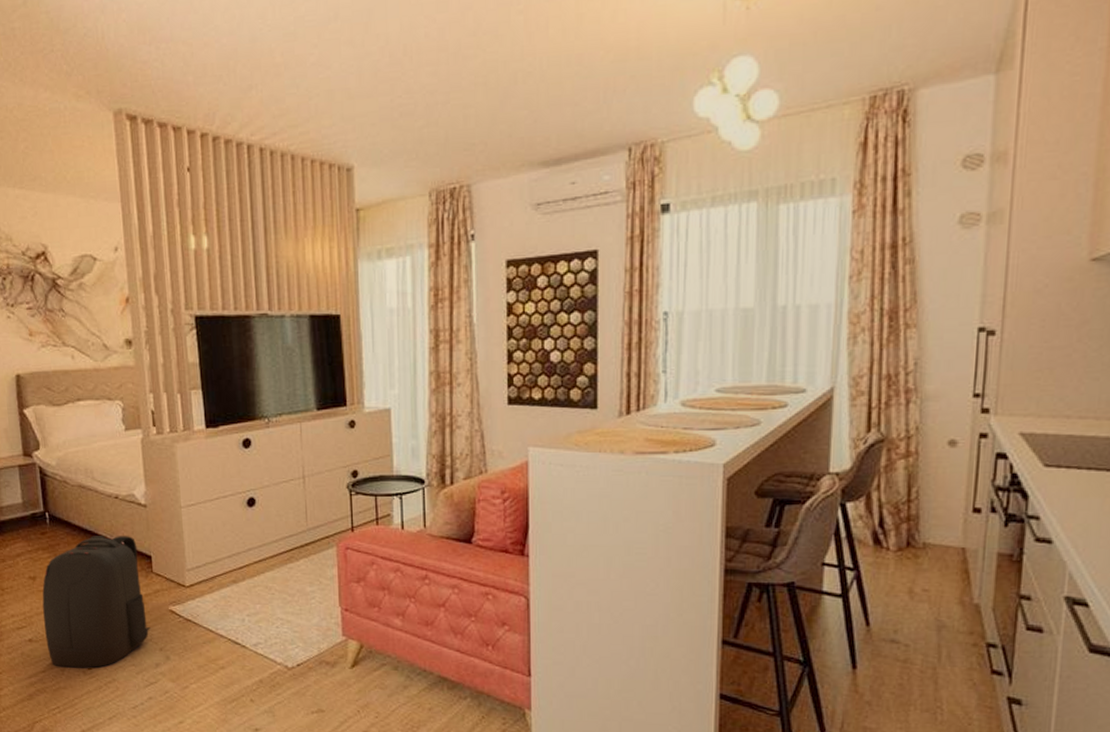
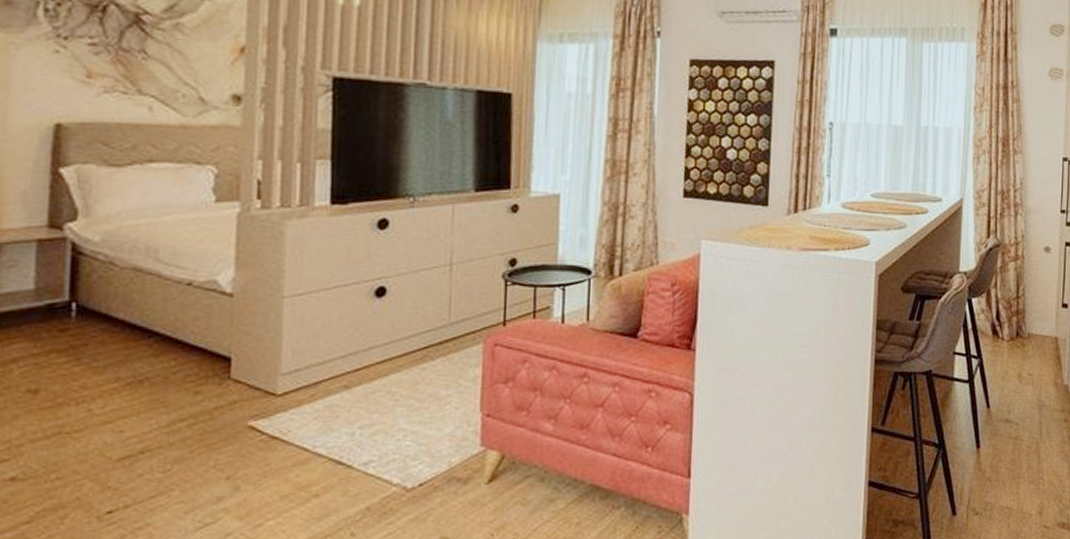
backpack: present [42,536,151,668] -> none [40,333,217,514]

